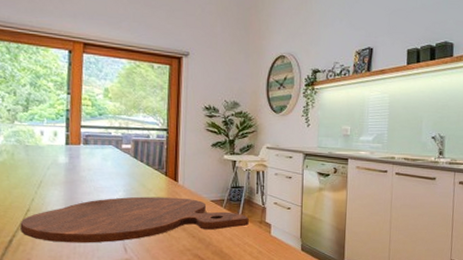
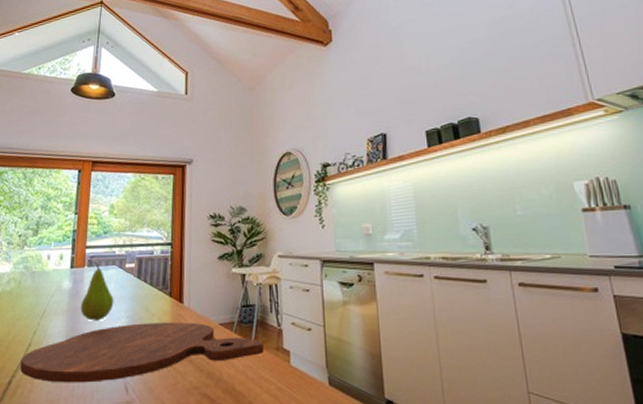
fruit: none [77,140,111,193] -> present [80,261,114,321]

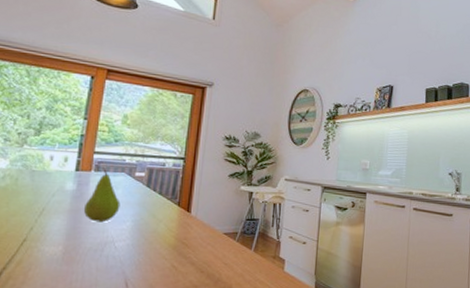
cutting board: present [20,322,264,383] -> none [13,227,262,278]

